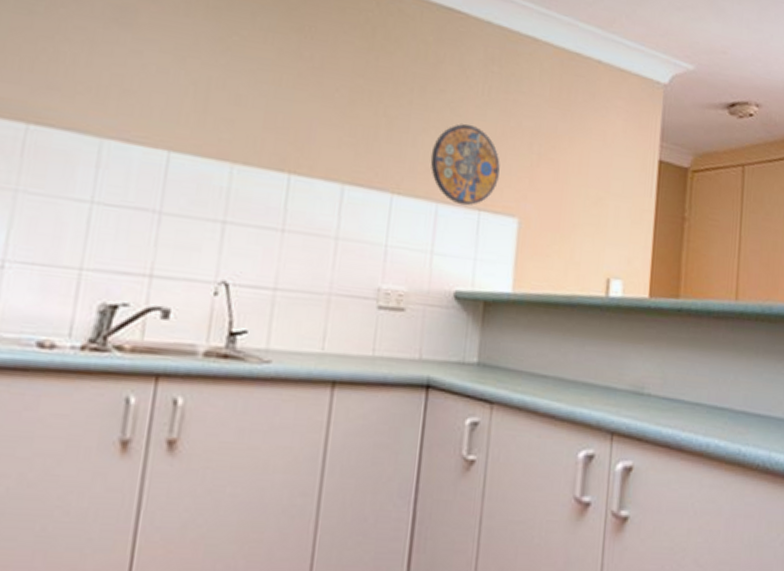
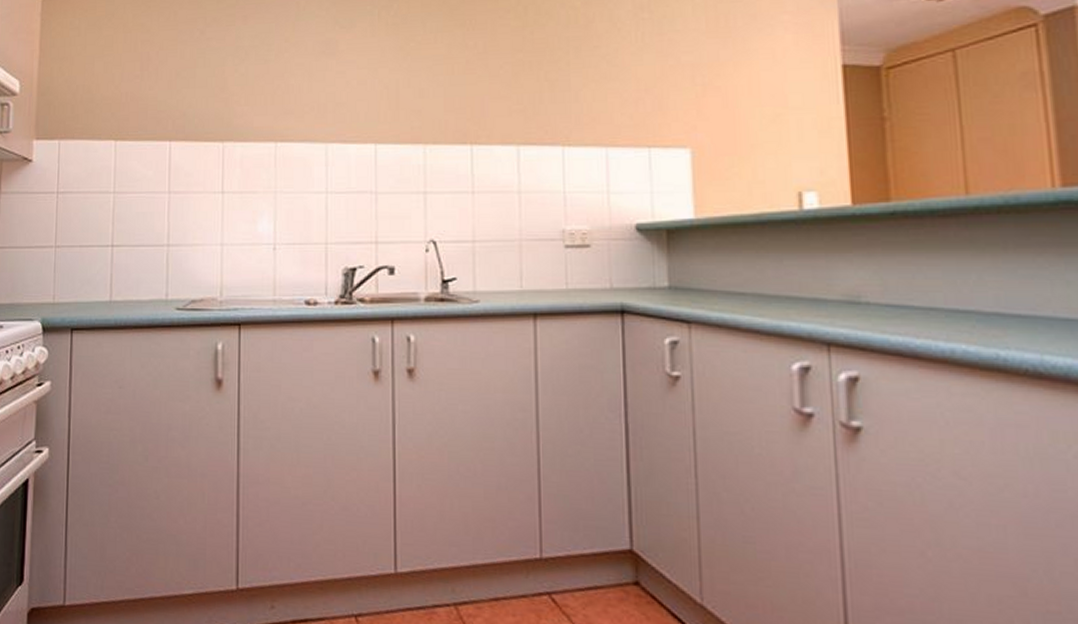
manhole cover: present [430,123,500,206] -> none [594,71,664,146]

